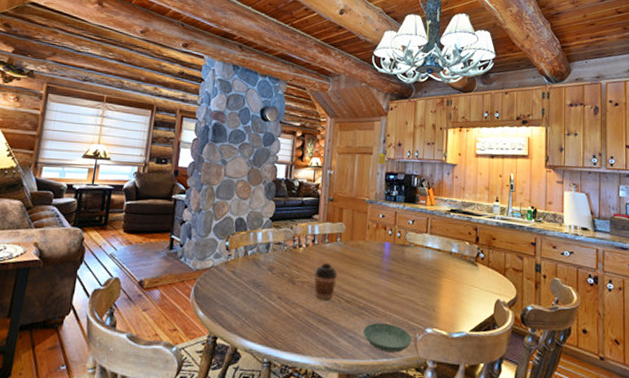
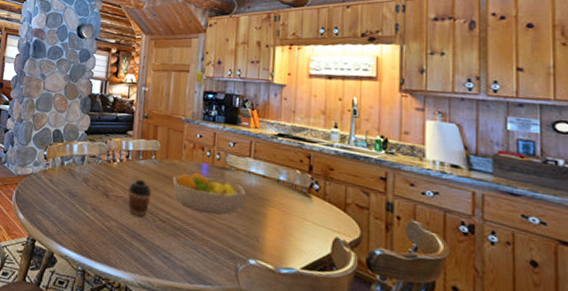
fruit bowl: none [357,251,424,290] -> present [172,172,246,215]
saucer: present [363,322,413,353] -> none [178,246,233,281]

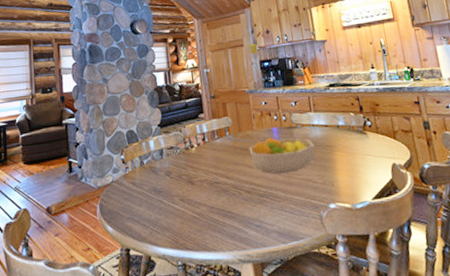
coffee cup: present [127,180,152,217] -> none [210,159,233,195]

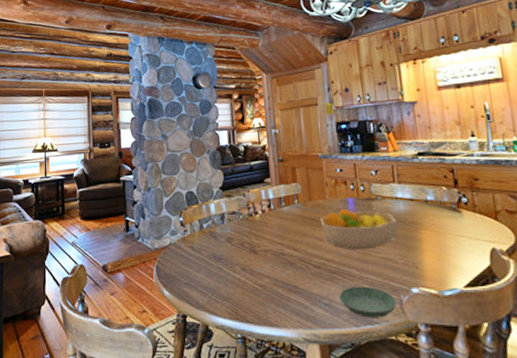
saucer: none [268,206,318,235] -> present [339,286,398,318]

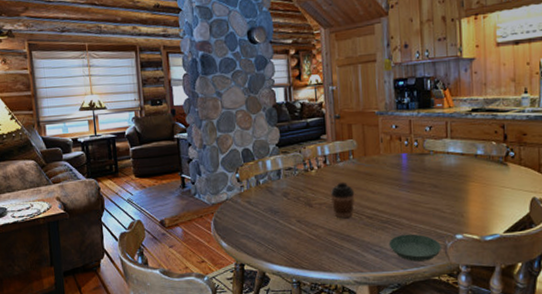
coffee cup: none [275,228,301,268] -> present [330,183,355,219]
fruit bowl: present [320,208,397,250] -> none [374,163,447,202]

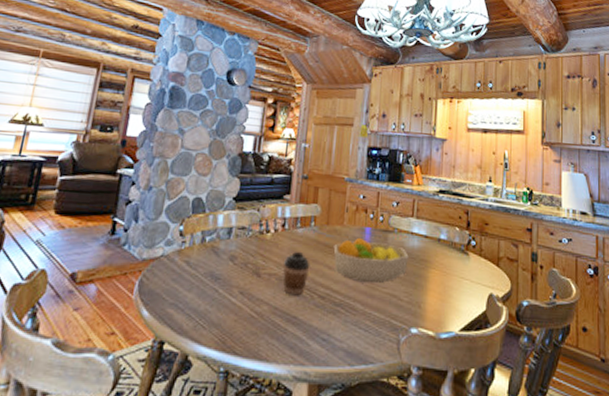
fruit bowl: none [374,163,447,202] -> present [333,237,409,283]
saucer: present [388,234,442,262] -> none [338,321,395,358]

